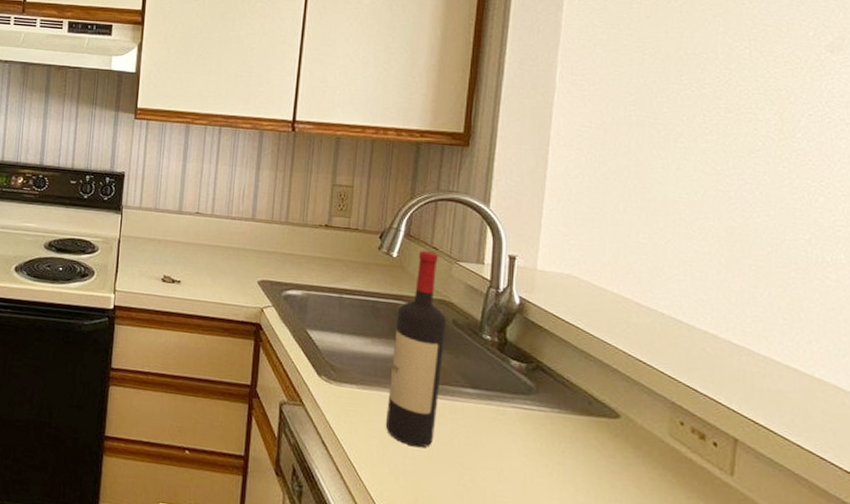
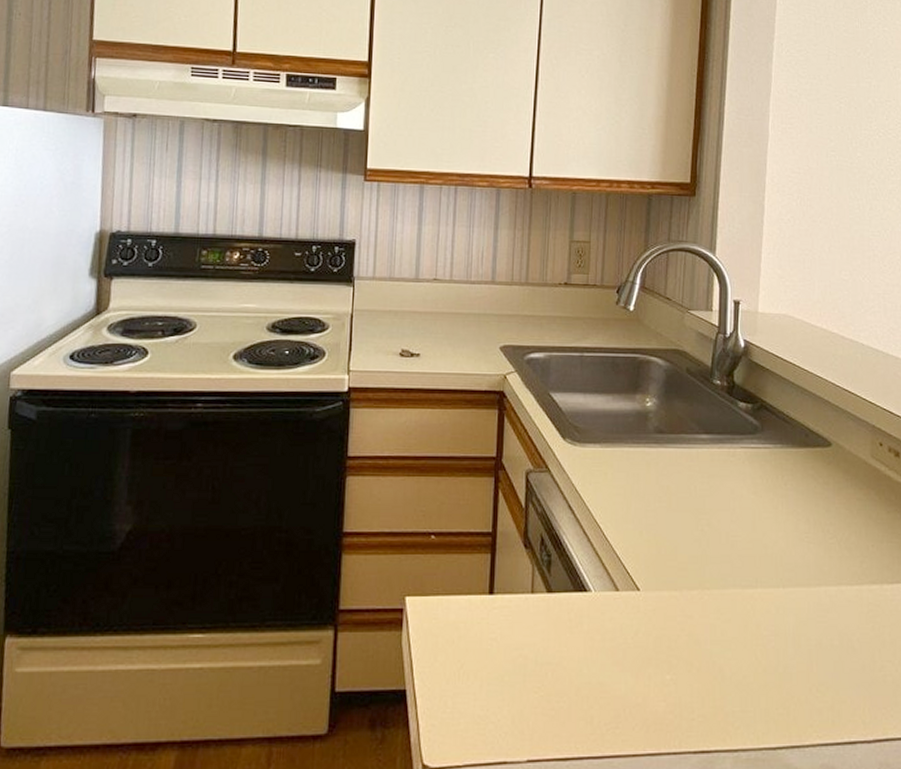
wine bottle: present [385,250,447,448] -> none [628,301,681,499]

